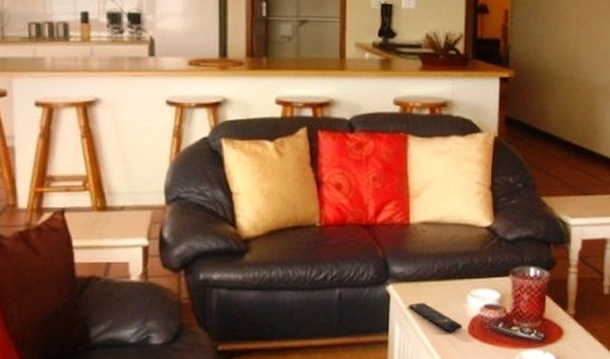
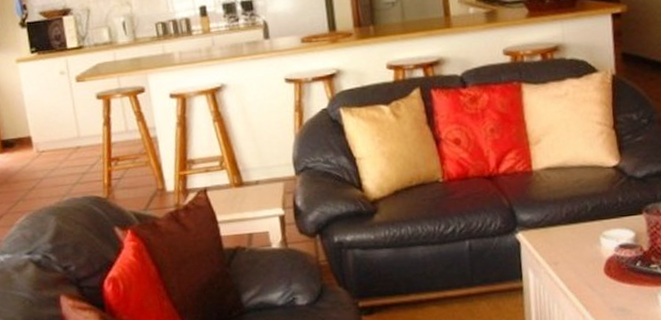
remote control: present [408,303,463,332] -> none [539,247,599,274]

